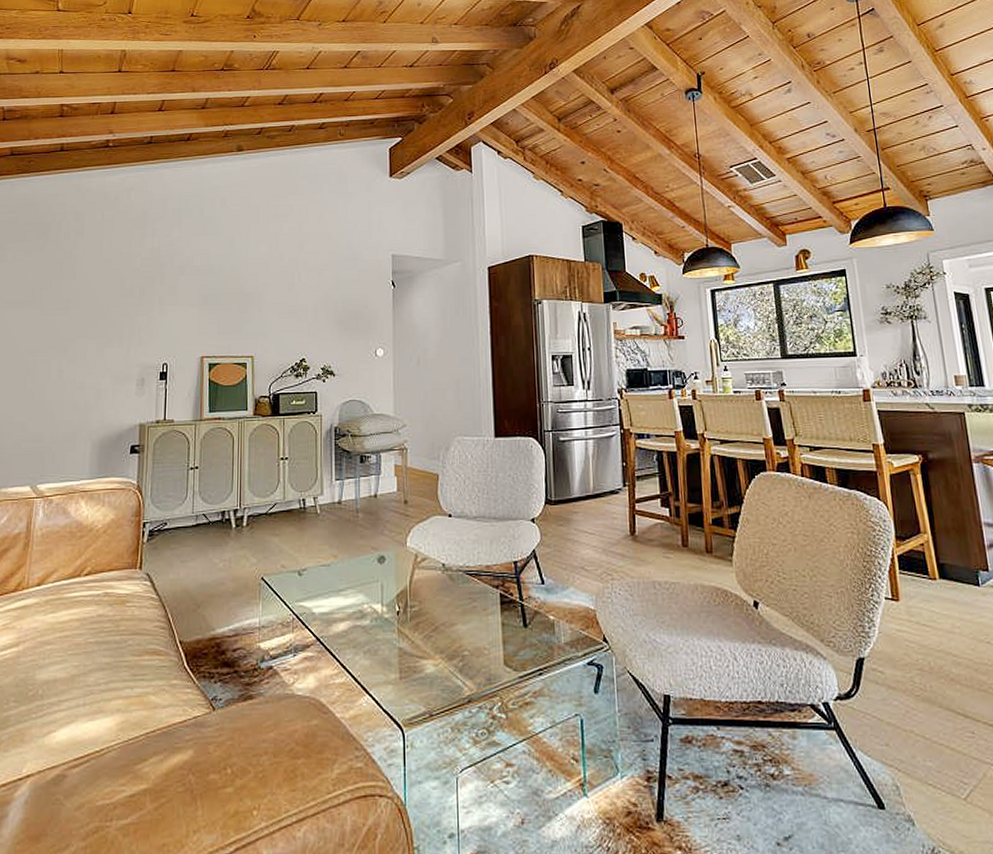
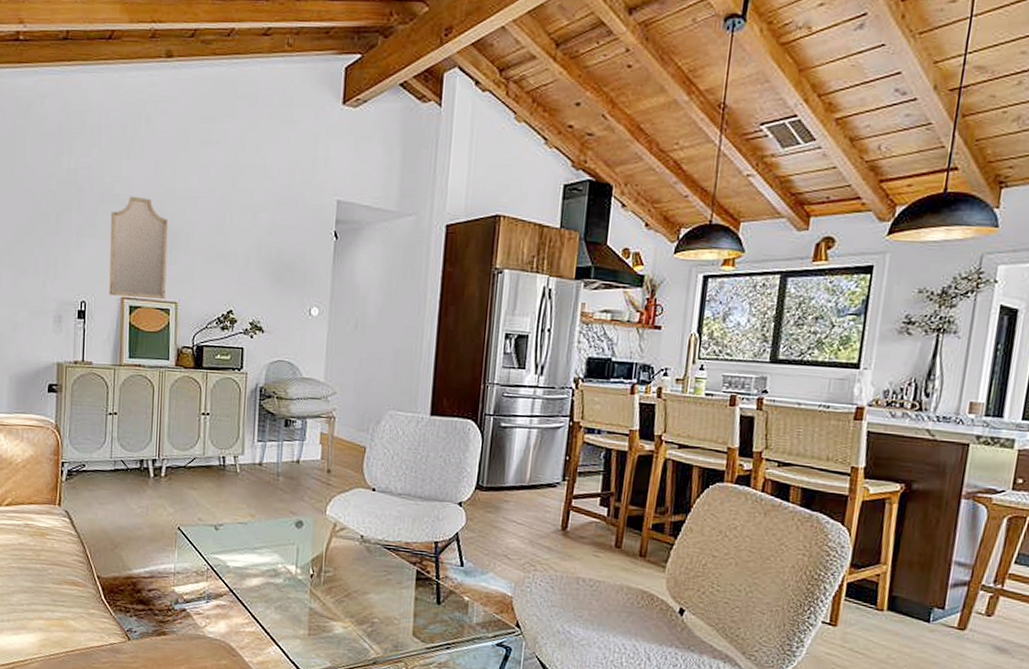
home mirror: none [189,266,243,356] -> present [109,196,169,300]

